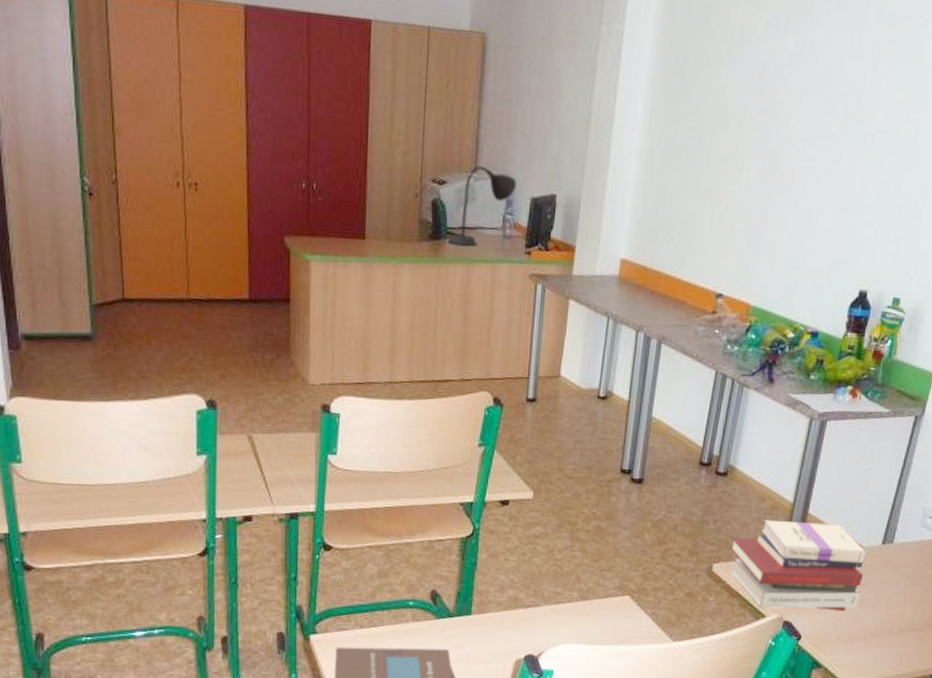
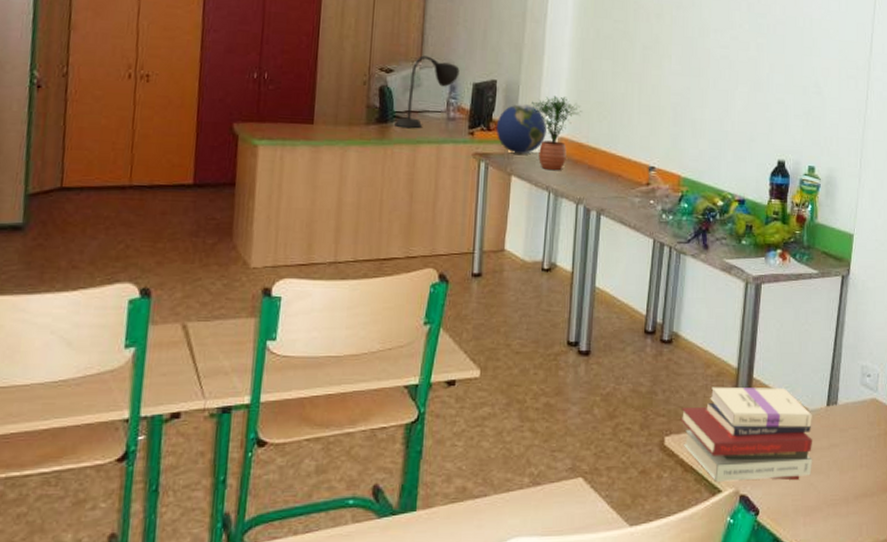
globe: none [554,220,609,277] -> present [496,103,547,154]
potted plant: none [591,213,648,295] -> present [530,96,582,171]

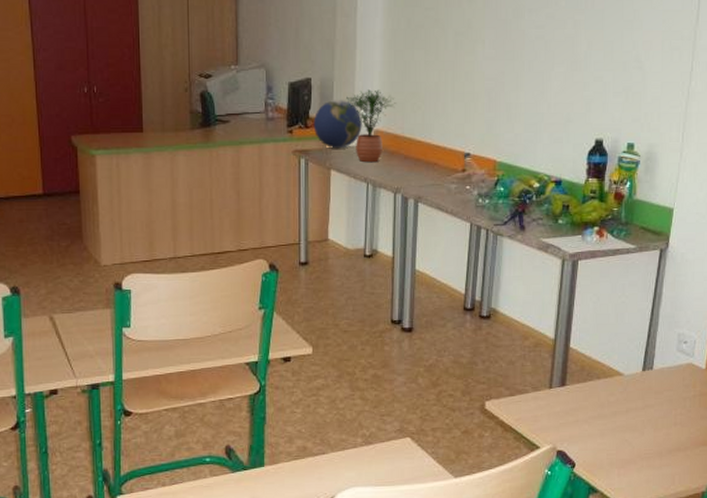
desk lamp: present [393,55,460,129] -> none [216,59,275,131]
books: present [680,386,813,482] -> none [500,355,628,440]

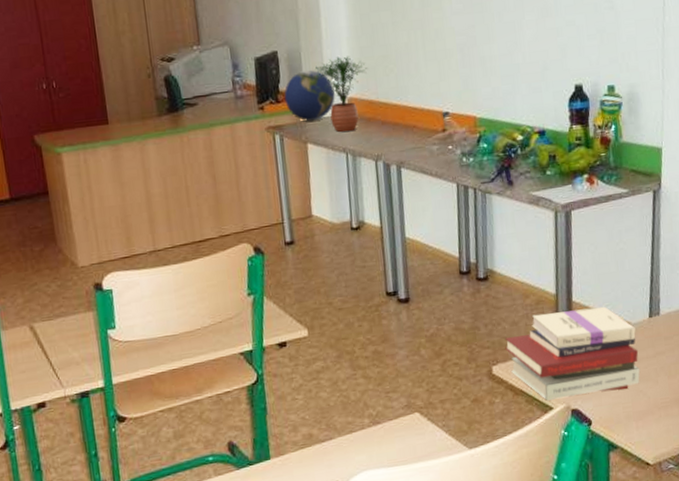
books: none [500,355,628,440] -> present [505,306,640,401]

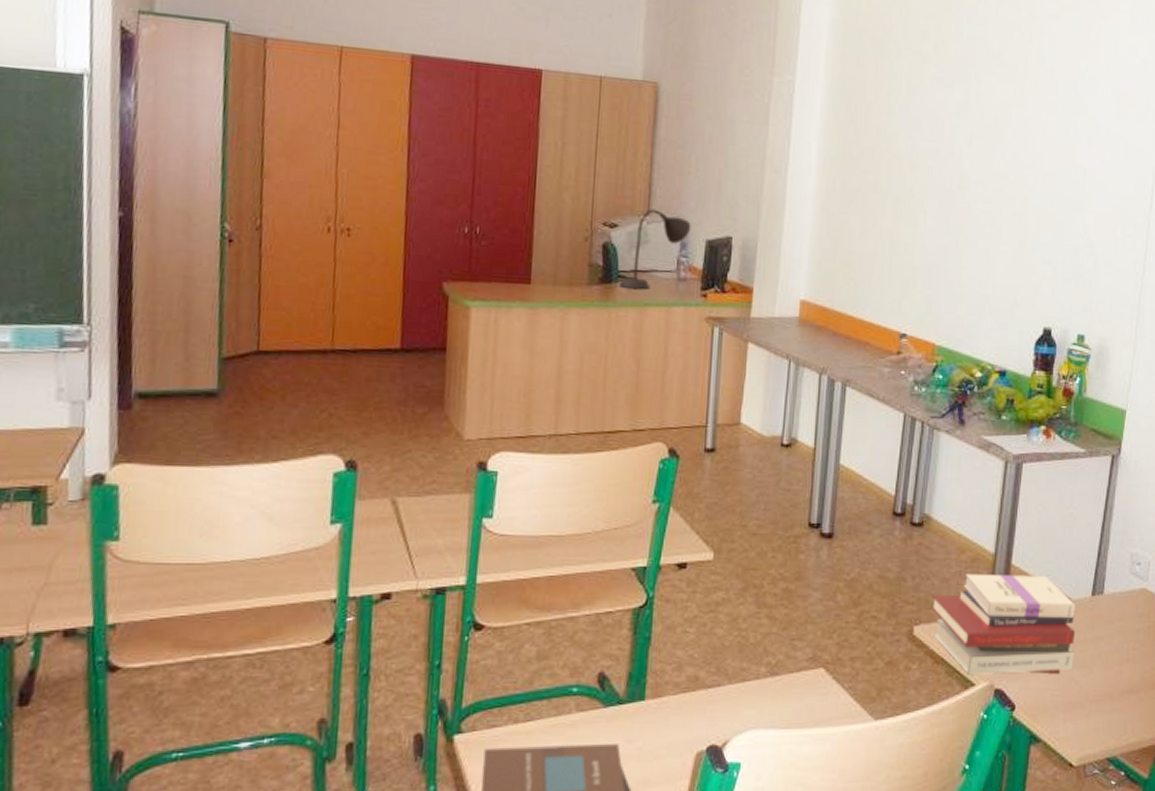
desk lamp: none [184,38,240,114] -> present [618,209,691,290]
globe: present [284,69,335,122] -> none [731,262,787,319]
potted plant: present [315,56,368,132] -> none [769,254,827,337]

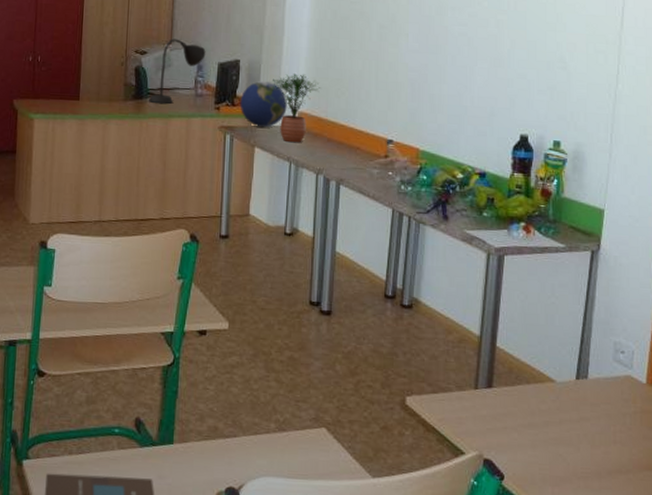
globe: none [731,262,787,319] -> present [240,80,287,128]
potted plant: none [769,254,827,337] -> present [271,73,321,143]
books: present [931,573,1076,675] -> none [422,352,562,449]

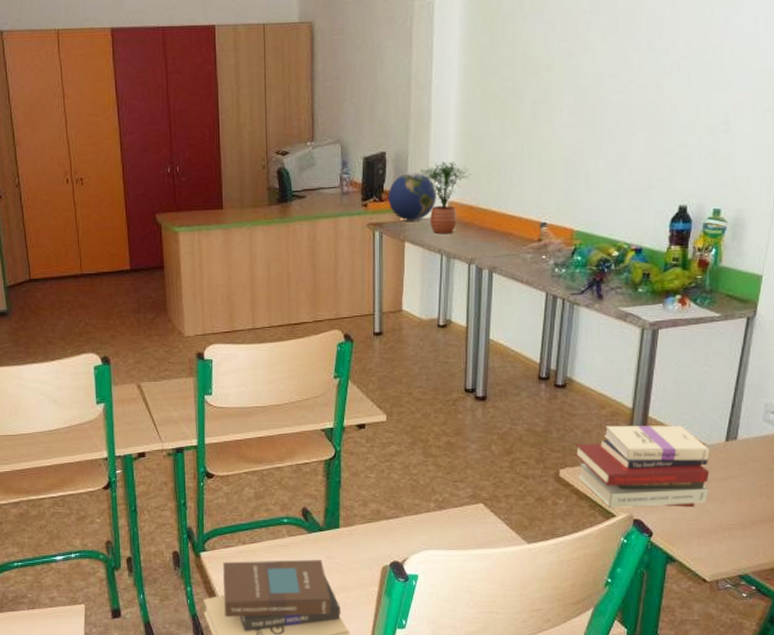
desk lamp: present [148,38,206,104] -> none [293,135,350,206]
books: none [422,352,562,449] -> present [575,425,710,508]

